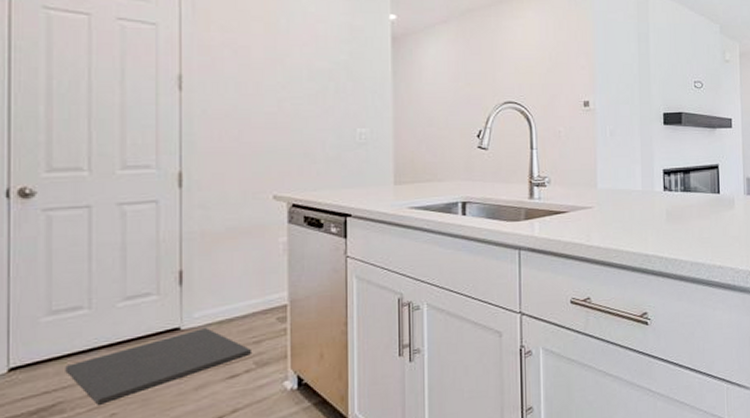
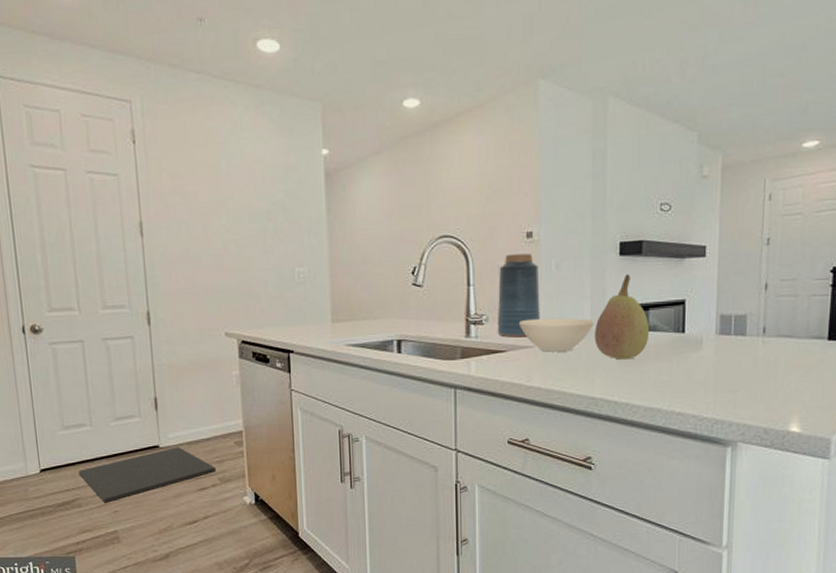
vase: none [558,121,597,199] -> present [497,254,540,338]
bowl: none [578,180,645,212] -> present [518,318,595,352]
fruit: none [645,141,692,219] -> present [594,274,650,360]

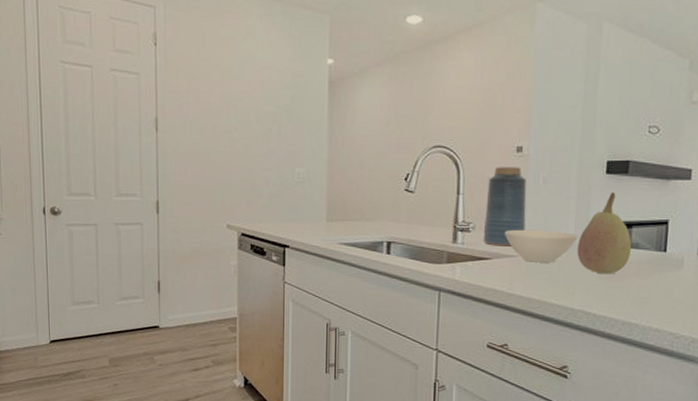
doormat: present [78,447,216,503] -> none [84,328,209,376]

